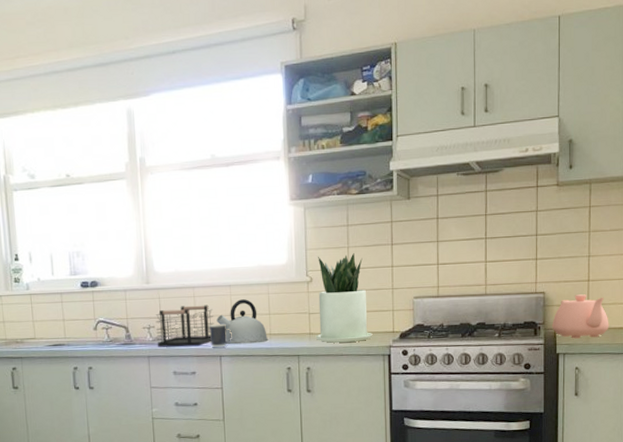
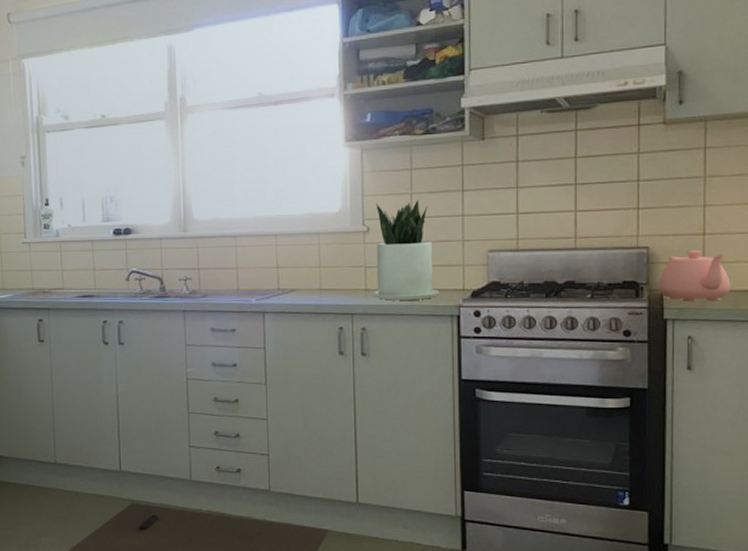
dish rack: present [155,305,214,348] -> none [193,255,258,302]
mug: present [209,324,232,348] -> none [251,276,277,303]
kettle: present [216,299,269,345] -> none [260,250,319,300]

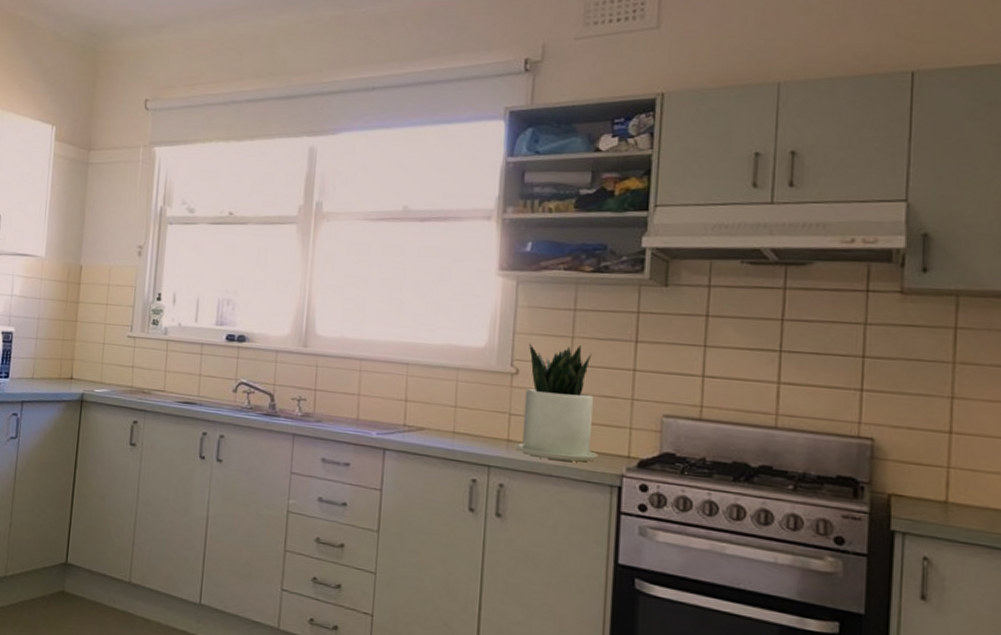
teapot: present [658,250,731,302] -> none [884,450,986,519]

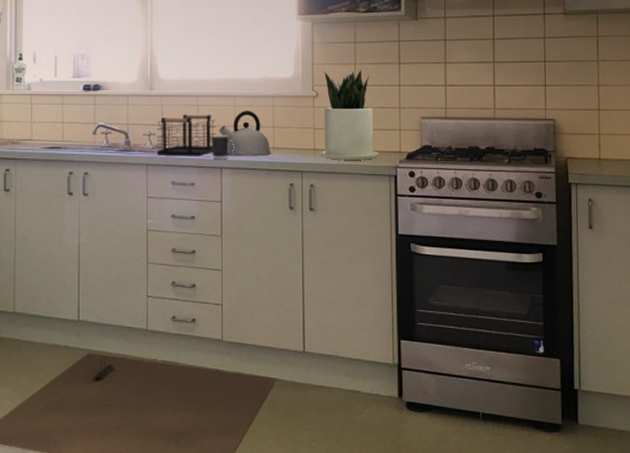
dish rack: none [306,379,382,433] -> present [156,114,217,157]
mug: none [373,408,403,439] -> present [211,134,234,159]
kettle: none [385,382,451,442] -> present [219,111,272,157]

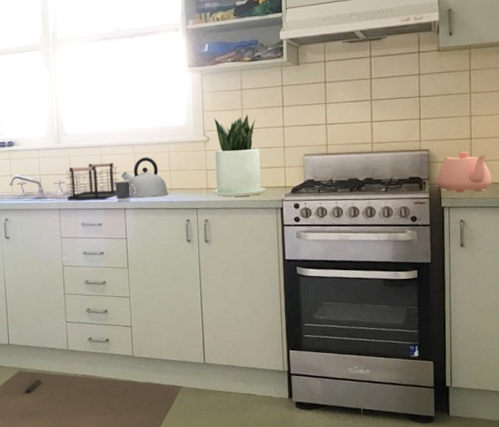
teapot: none [563,124,622,169] -> present [436,151,492,193]

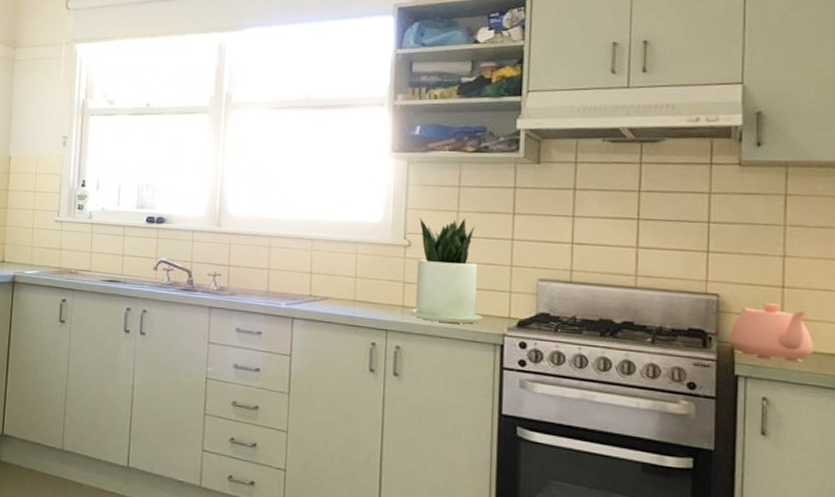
dish rack: present [66,162,119,201] -> none [221,255,290,304]
mug: present [114,179,136,202] -> none [282,280,309,309]
kettle: present [121,157,169,199] -> none [292,256,352,309]

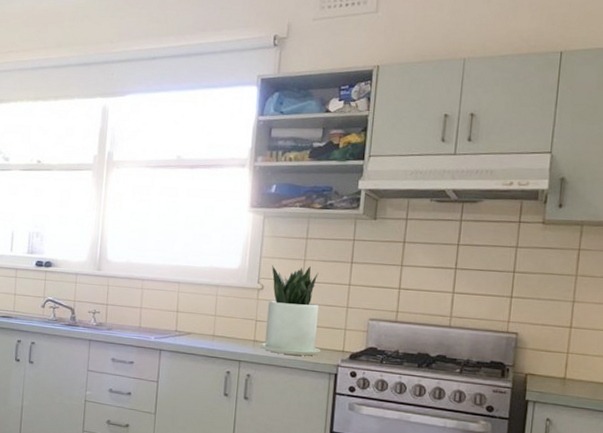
teapot: present [729,303,814,362] -> none [523,340,592,390]

